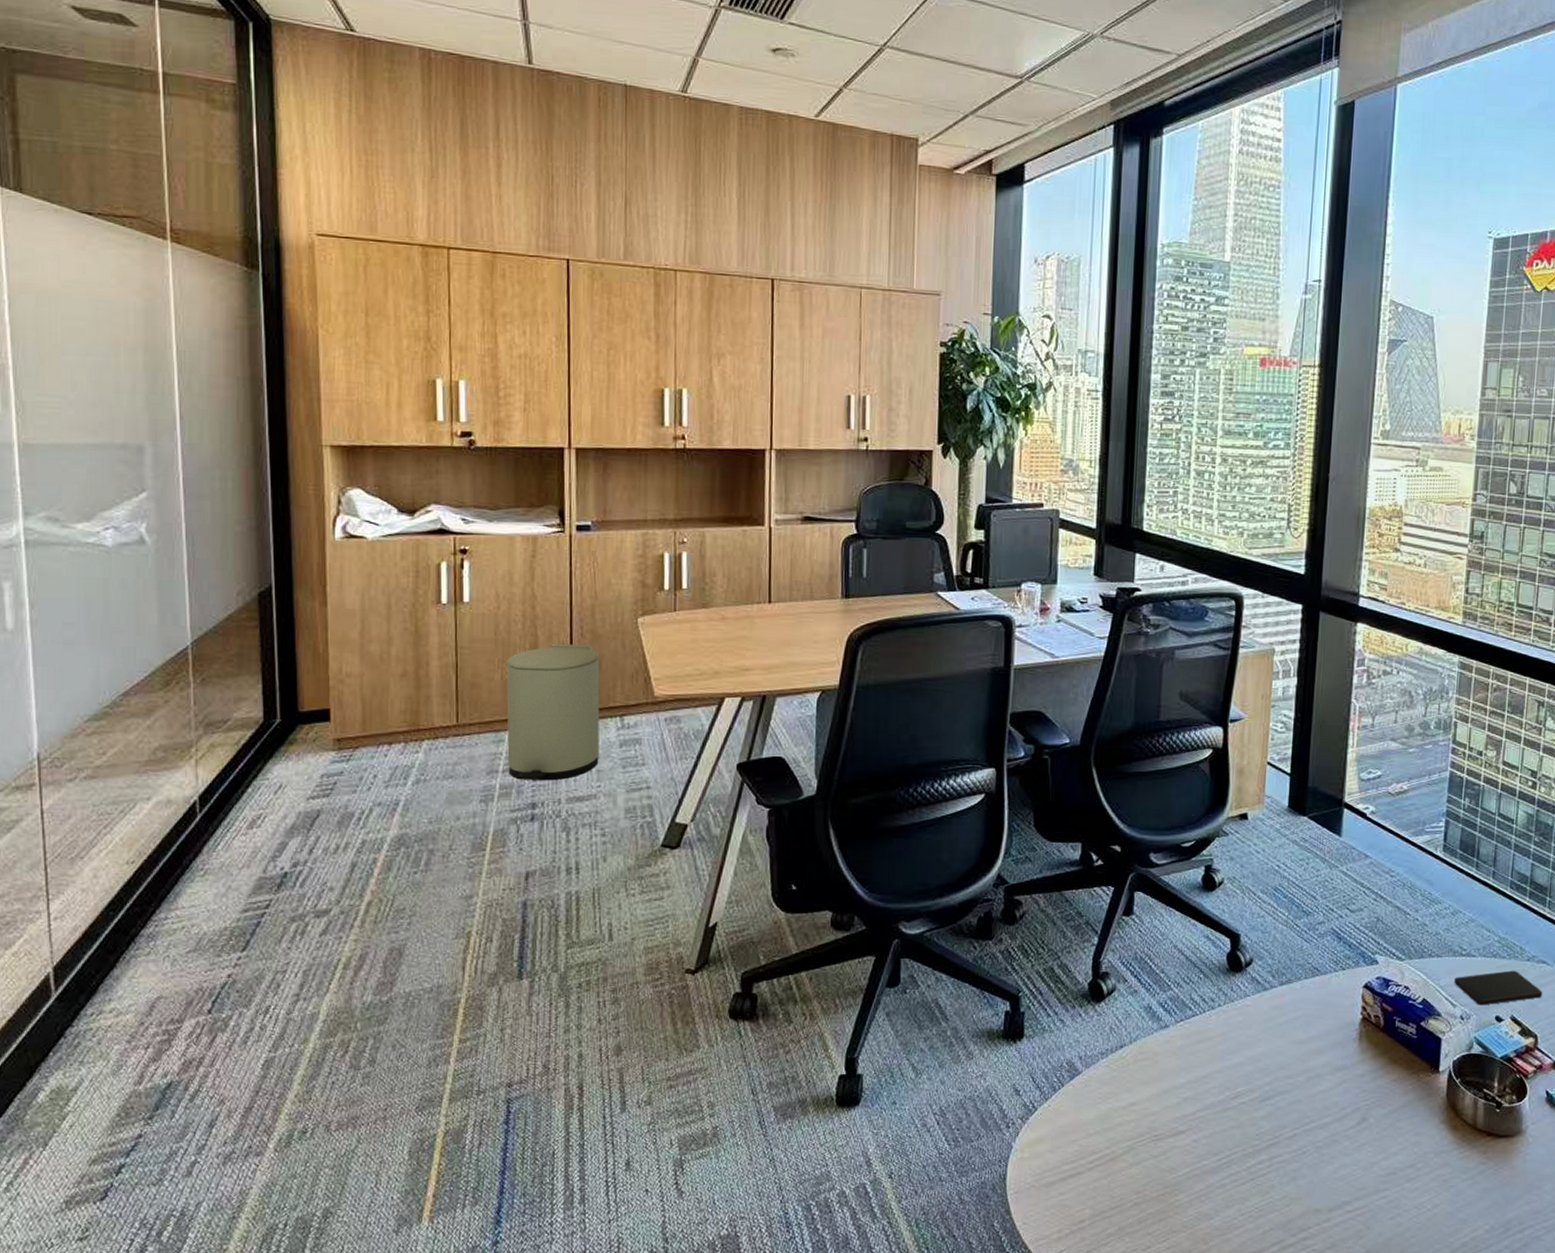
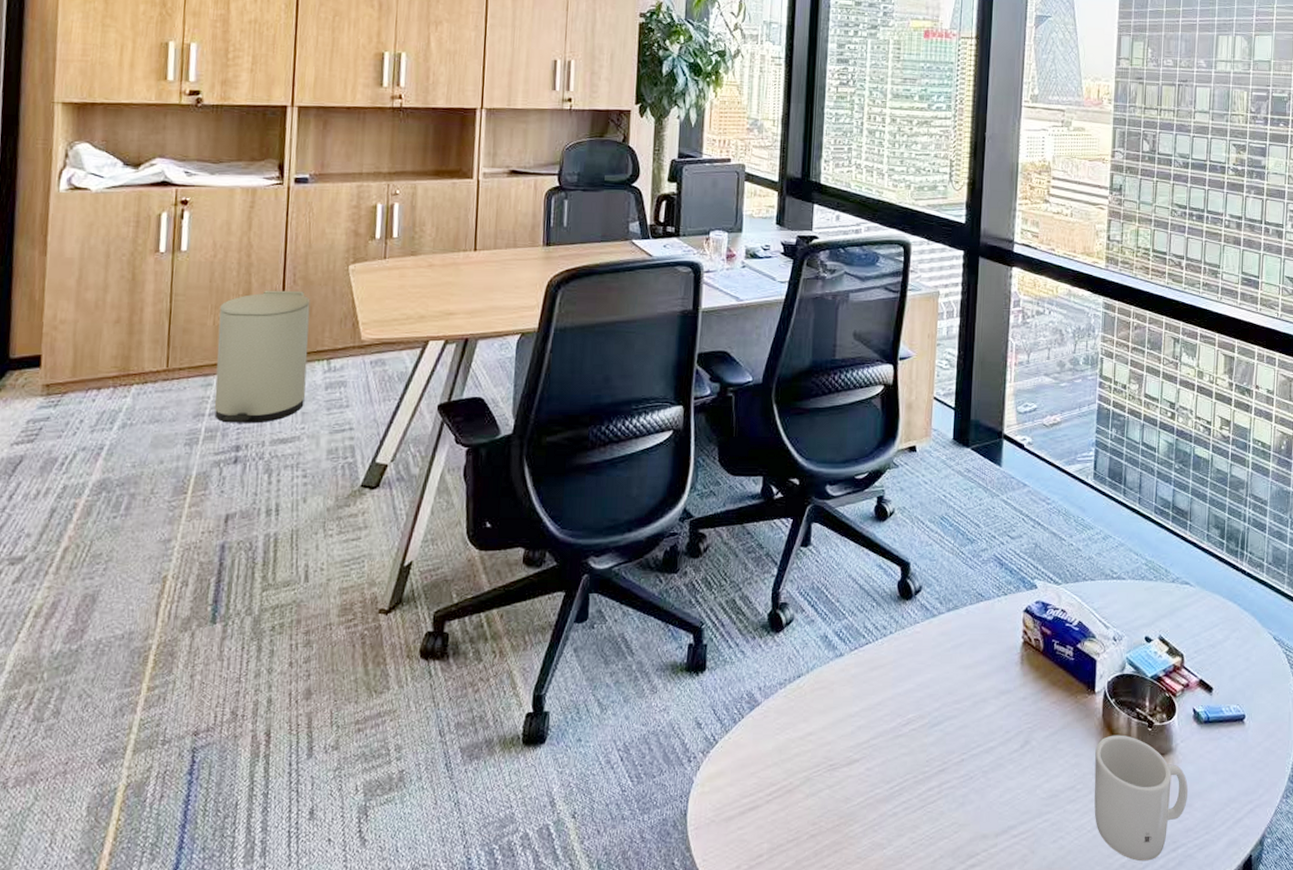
mug: none [1435,1115,1538,1241] -> present [1094,734,1189,862]
phone: present [1454,970,1543,1006] -> none [1107,592,1187,627]

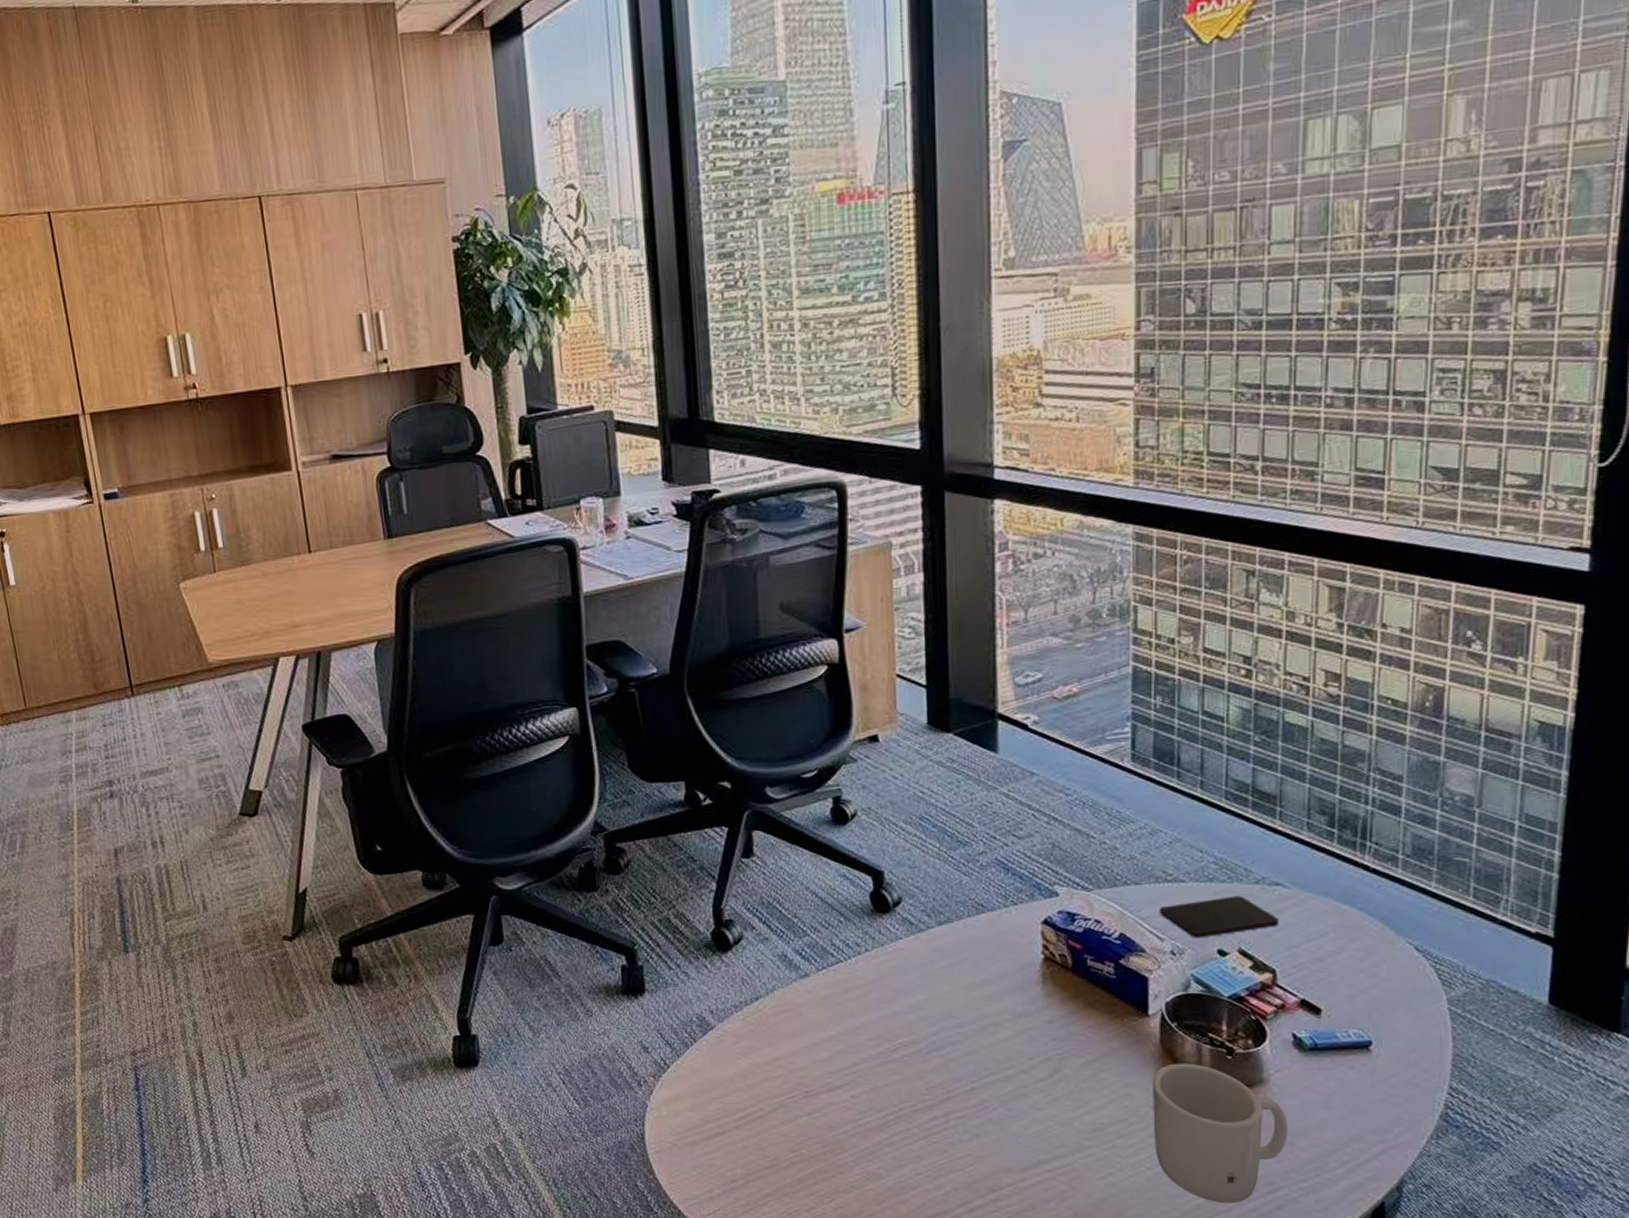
pedal bin: present [214,290,311,424] -> none [61,615,165,759]
phone: none [1107,592,1187,627] -> present [1160,895,1280,938]

